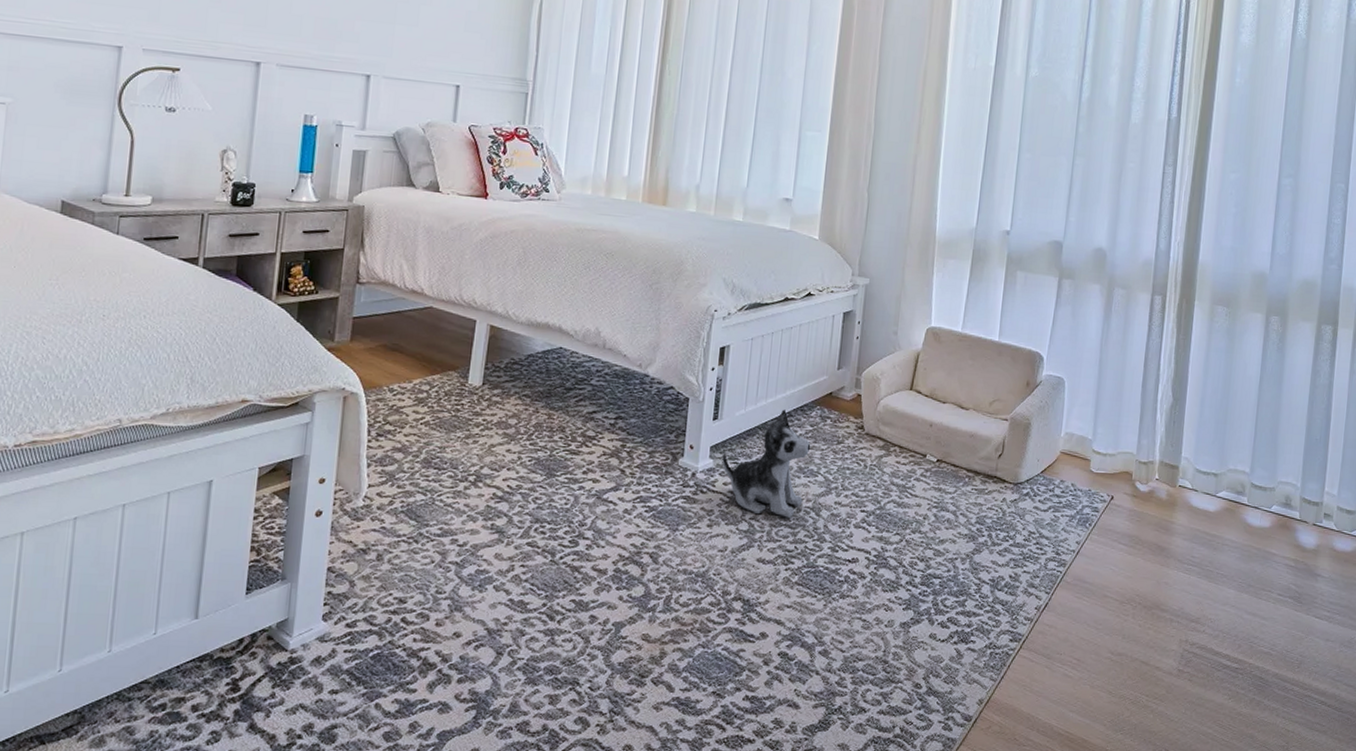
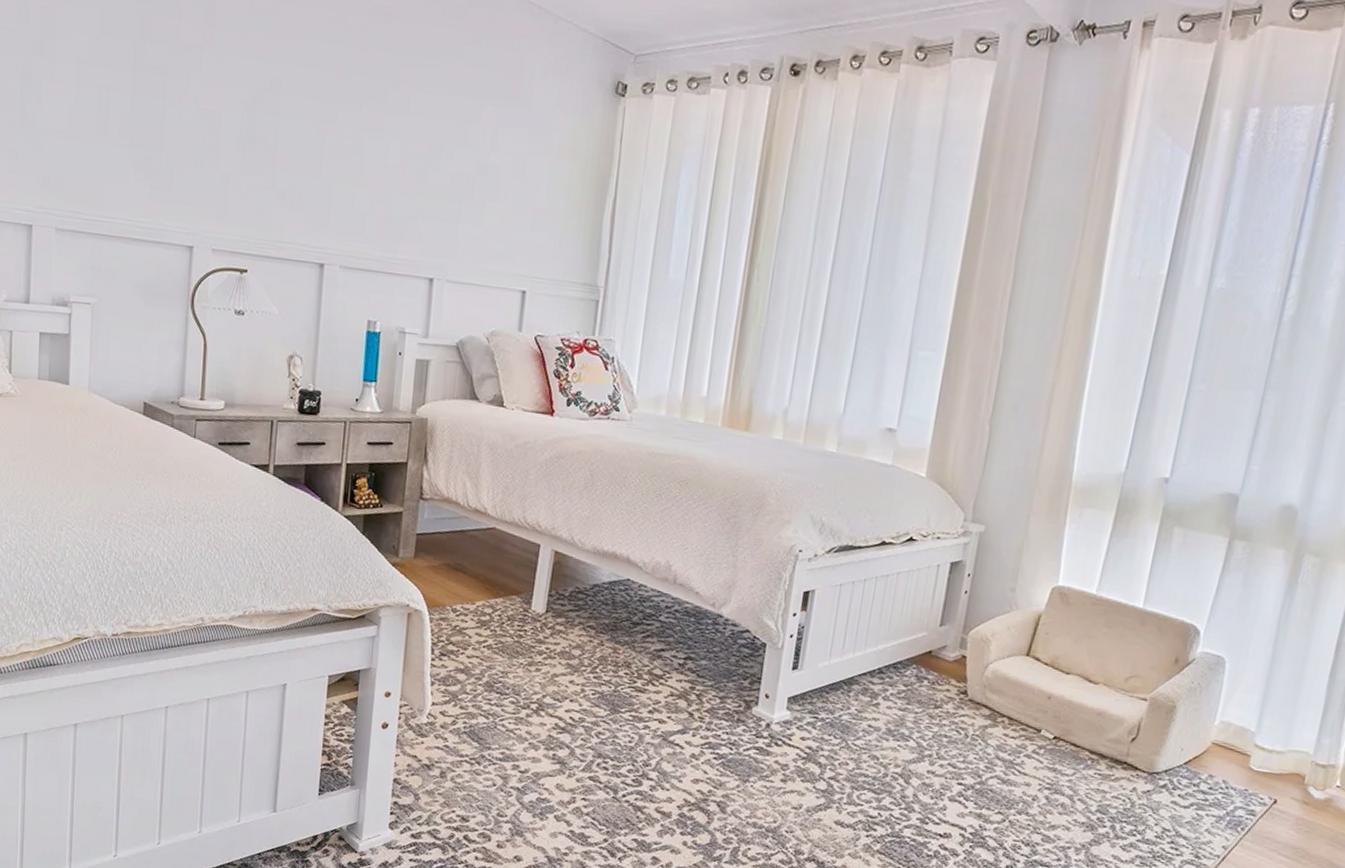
plush toy: present [722,409,811,518] -> none [800,665,903,782]

